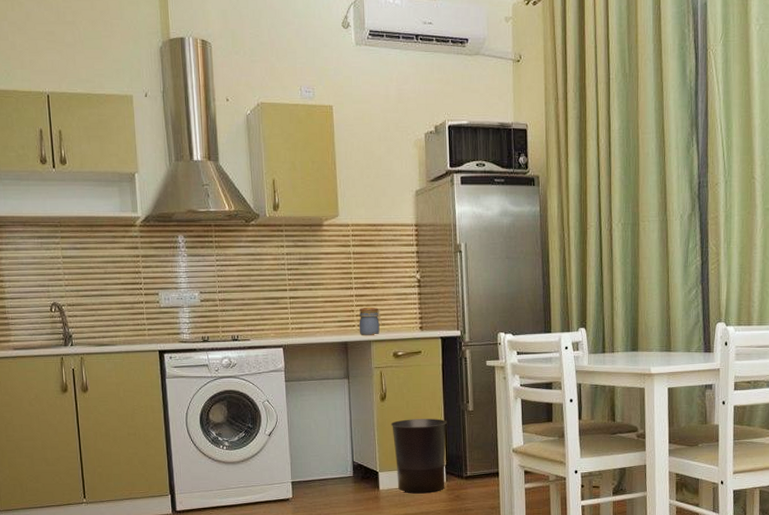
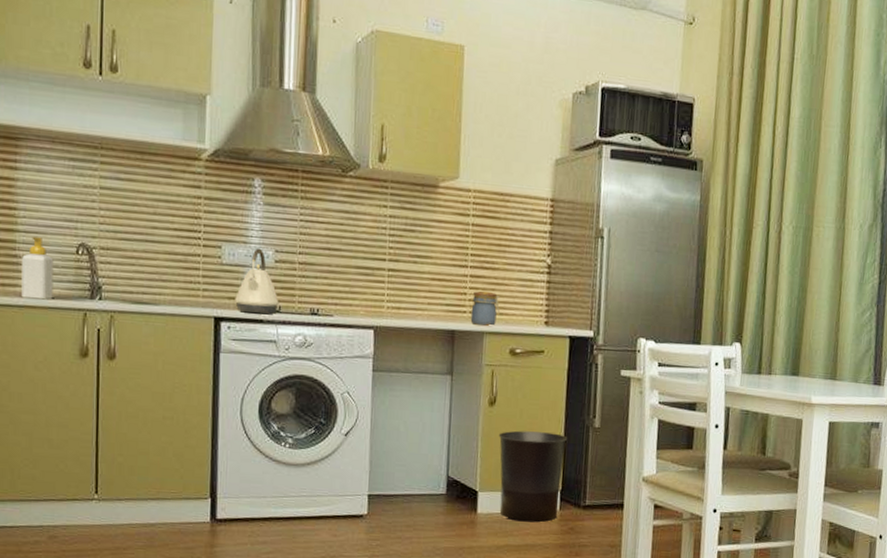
soap bottle: none [11,301,37,351] -> present [21,236,54,301]
kettle: none [173,291,207,345] -> present [235,248,279,315]

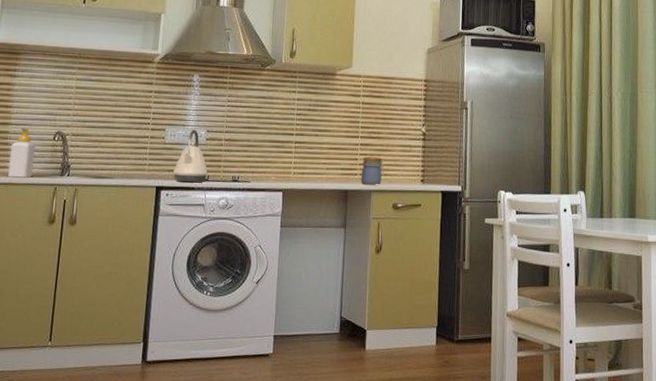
waste bin: present [498,430,568,522] -> none [383,274,442,357]

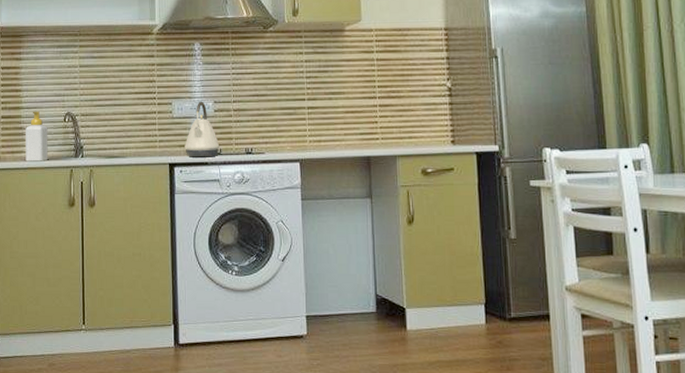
jar: present [360,156,385,186] -> none [383,118,409,151]

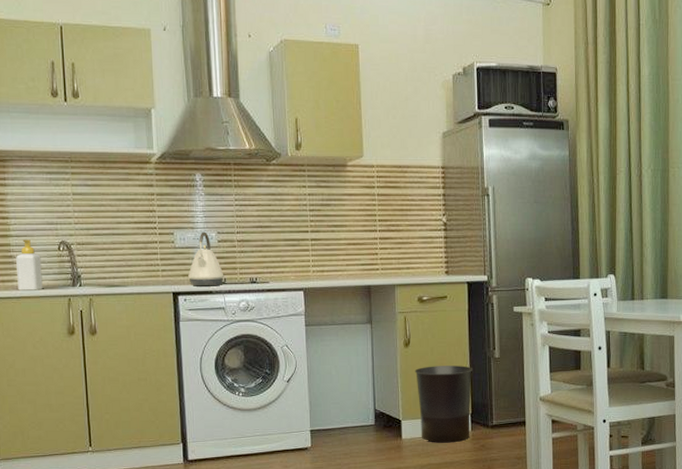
waste bin: none [419,246,486,337] -> present [414,366,473,443]

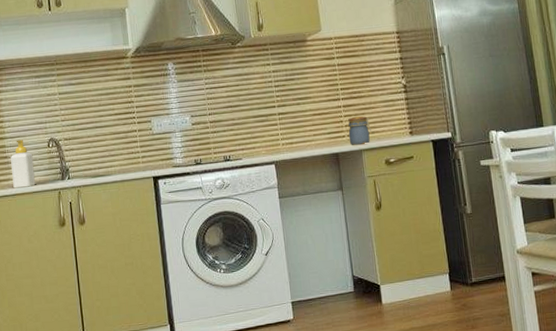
kettle: present [188,231,224,286] -> none [166,116,200,170]
jar: none [383,250,406,280] -> present [348,115,371,146]
waste bin: present [414,366,473,443] -> none [388,224,450,306]

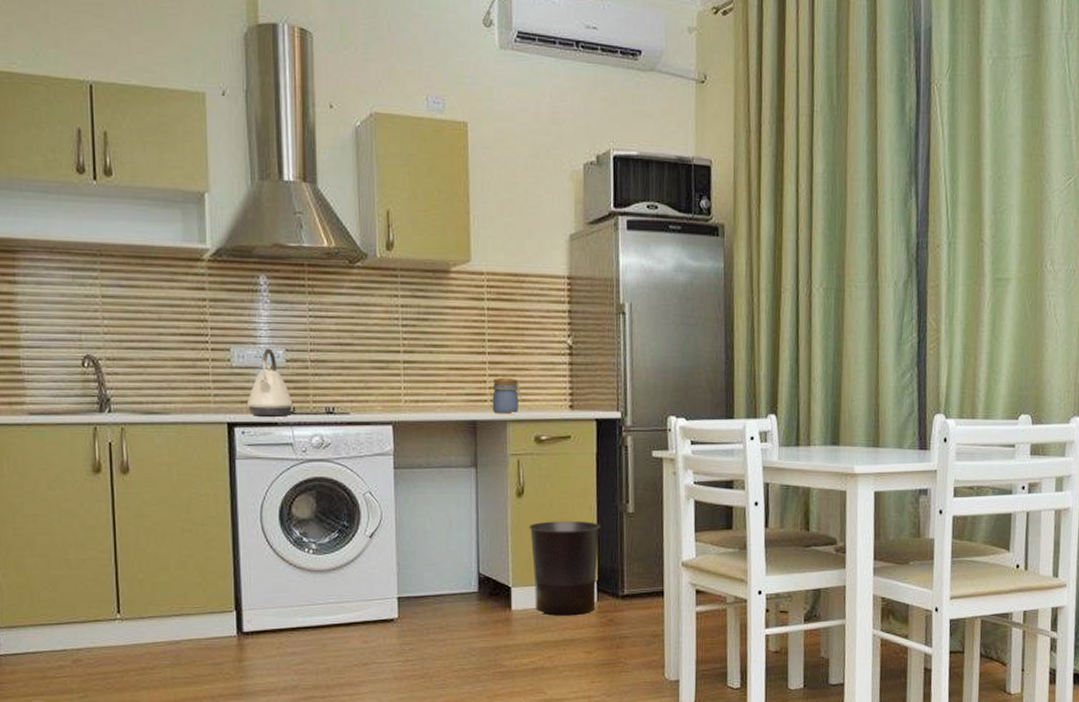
soap bottle: present [11,139,35,189] -> none [27,351,61,417]
kettle: none [166,116,200,170] -> present [247,348,293,417]
waste bin: none [388,224,450,306] -> present [529,521,601,616]

